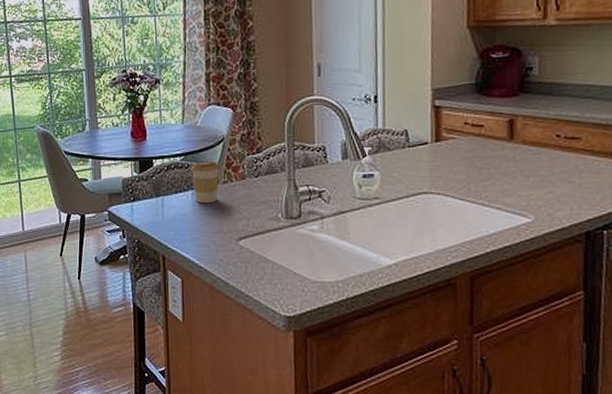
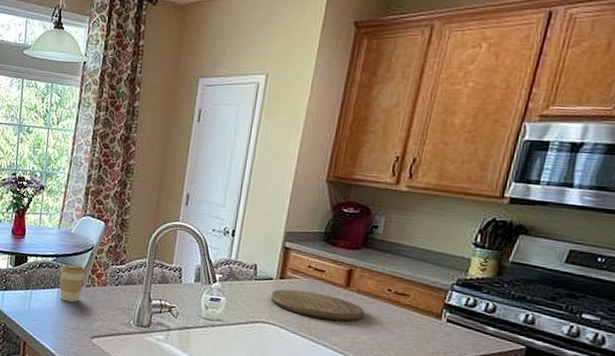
cutting board: none [430,151,535,180] -> present [271,289,365,322]

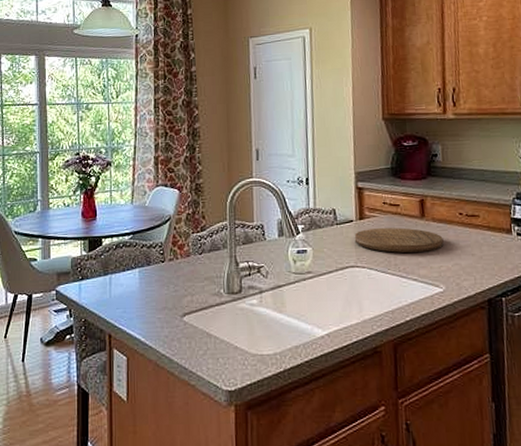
coffee cup: present [59,264,86,302] -> none [138,239,166,281]

